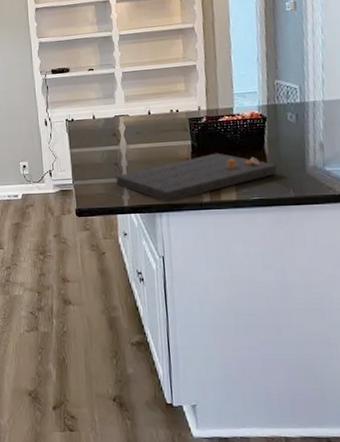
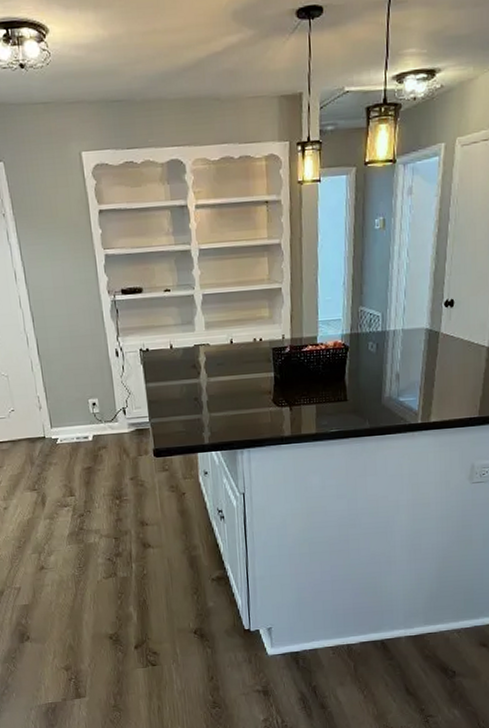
cutting board: present [116,153,277,202] -> none [196,385,355,438]

